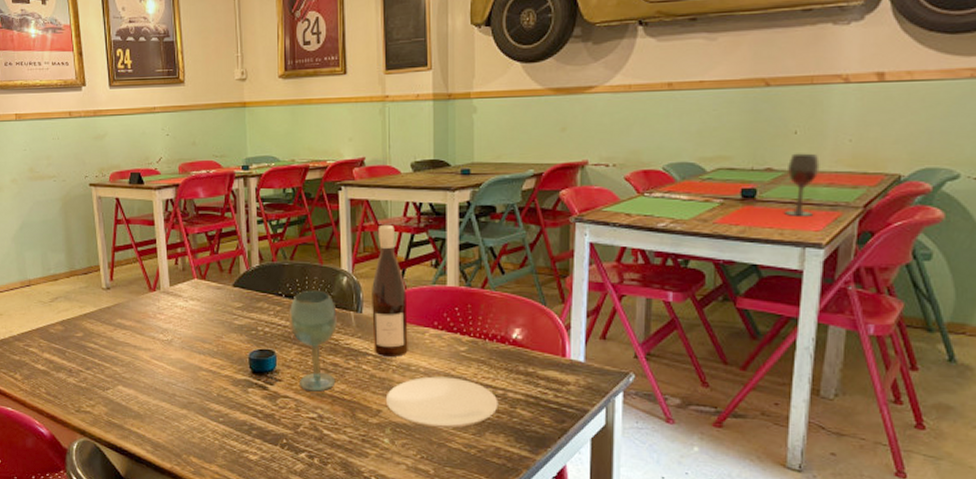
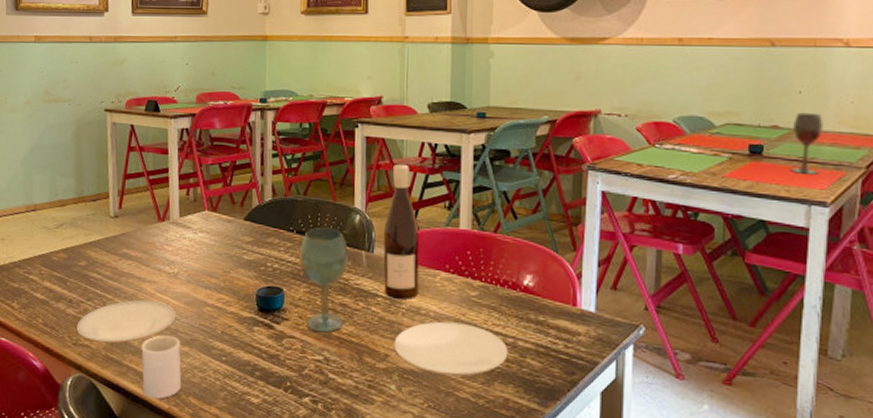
plate: none [78,367,173,409] -> present [76,300,176,344]
cup: none [141,400,182,459] -> present [141,335,182,399]

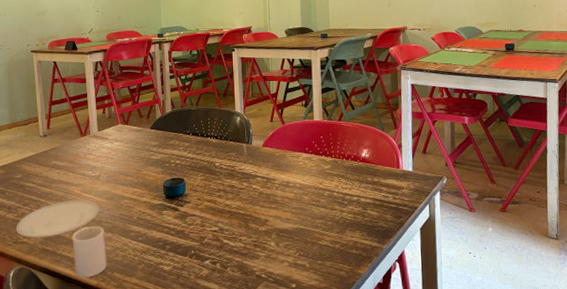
wine glass: present [299,227,349,333] -> none [195,128,234,209]
bottle: present [383,163,420,299] -> none [259,76,287,177]
plate: present [394,321,508,377] -> none [271,189,355,230]
wine glass: present [790,112,824,174] -> none [532,19,551,61]

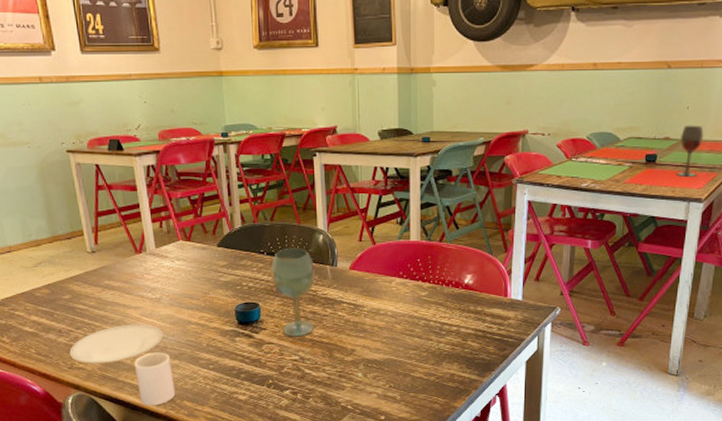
wine glass: none [195,128,234,209] -> present [270,247,316,337]
wine glass: none [532,19,551,61] -> present [676,125,704,177]

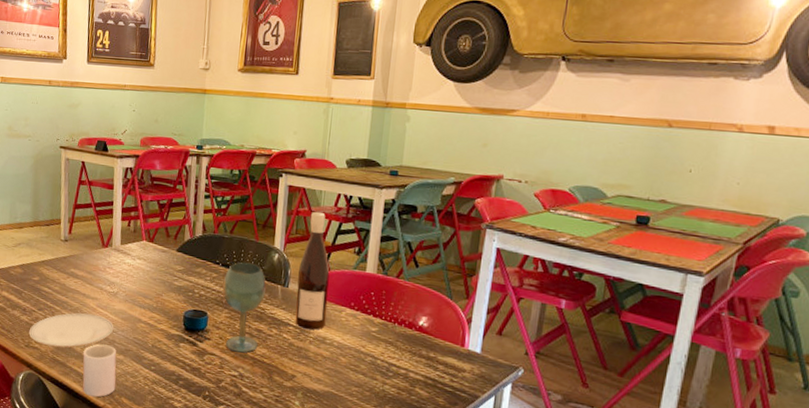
bottle: none [345,187,378,303] -> present [295,211,330,330]
wine glass: present [676,125,704,177] -> none [672,189,709,247]

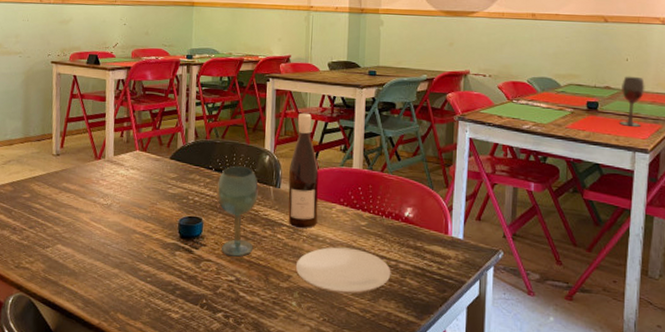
plate: present [29,312,114,348] -> none [19,228,108,266]
cup: present [82,344,117,397] -> none [76,259,112,315]
plate: none [300,350,400,399] -> present [295,247,391,294]
wine glass: none [672,189,709,247] -> present [619,76,645,127]

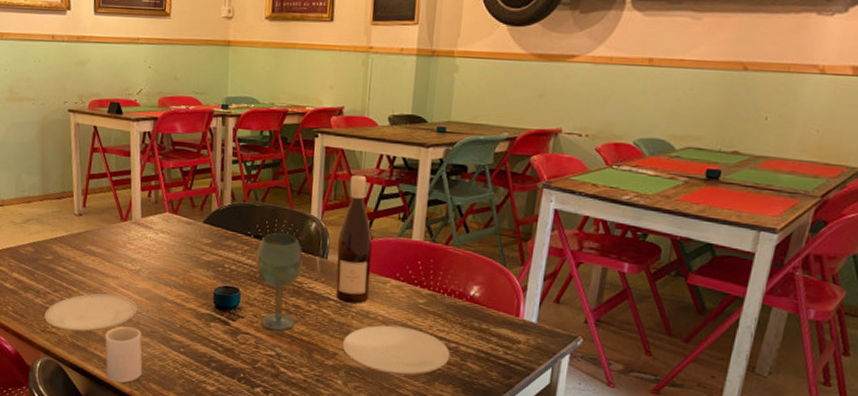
plate: none [19,228,108,266] -> present [44,293,138,332]
cup: none [76,259,112,315] -> present [105,326,143,383]
wine glass: present [619,76,645,127] -> none [745,139,786,201]

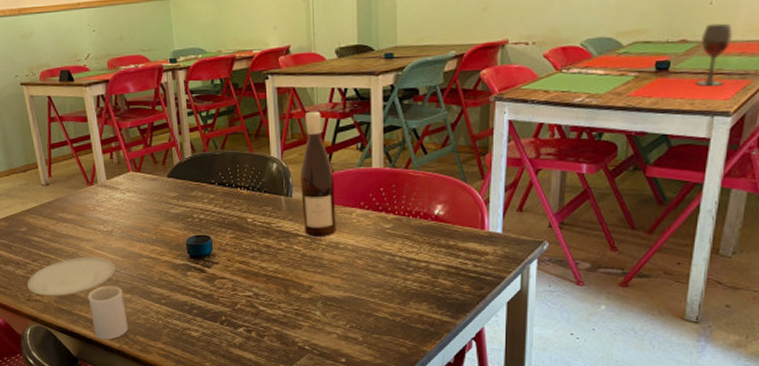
wine glass: present [255,232,304,331] -> none [222,177,270,272]
plate: present [342,325,451,376] -> none [316,253,422,300]
wine glass: none [745,139,786,201] -> present [696,23,733,86]

